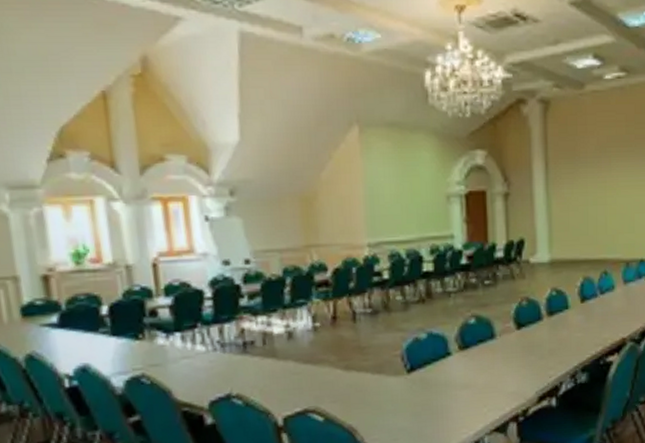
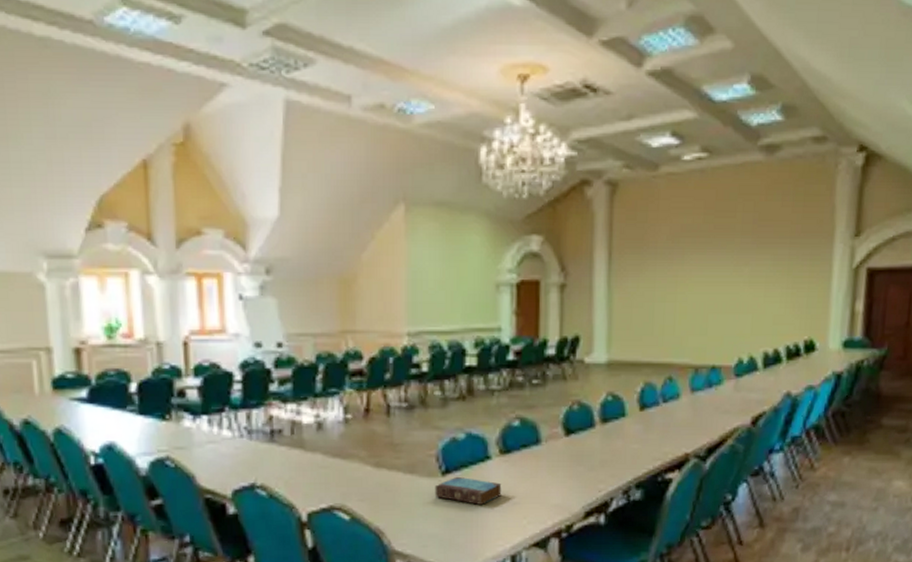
book: none [401,373,463,398] -> present [435,476,502,505]

